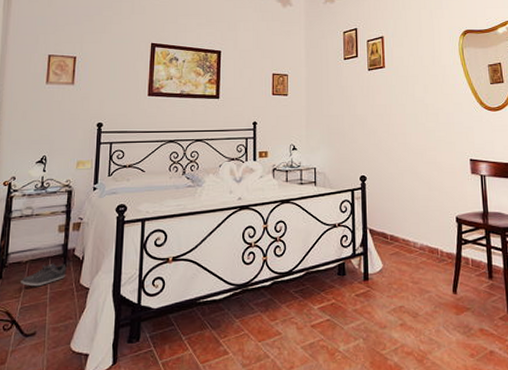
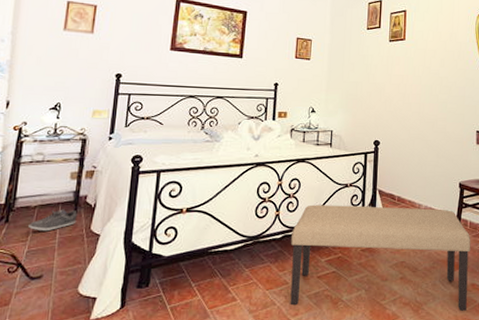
bench: none [281,246,476,361] -> present [290,204,471,312]

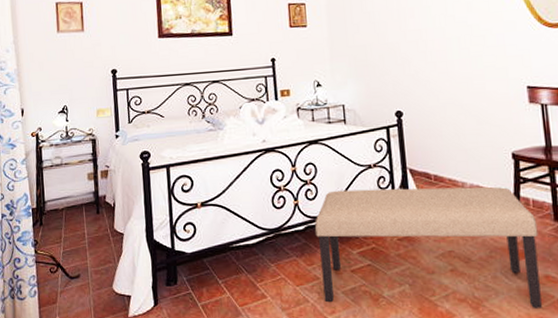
shoe: present [28,209,77,232] -> none [60,210,101,233]

